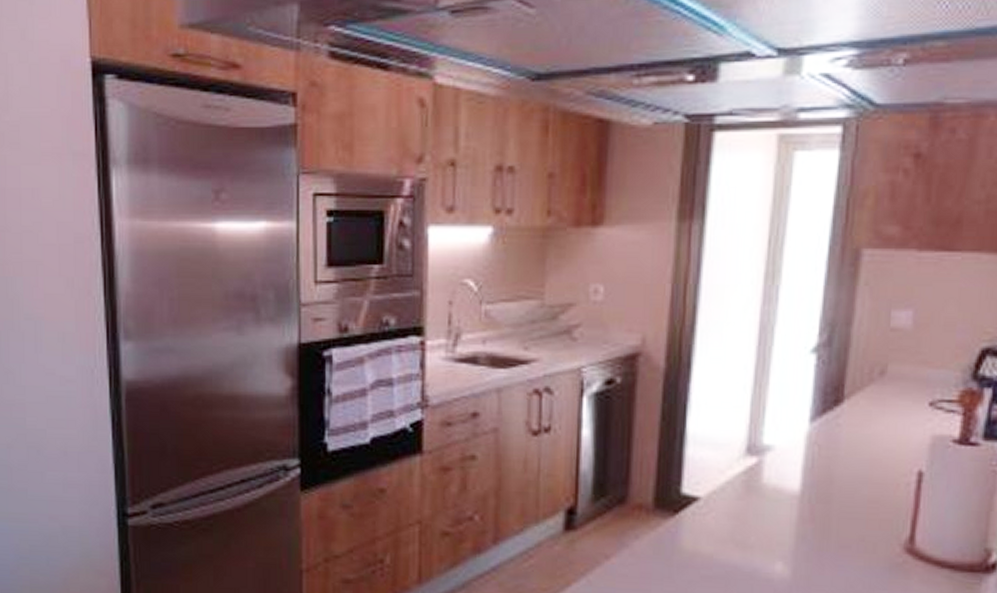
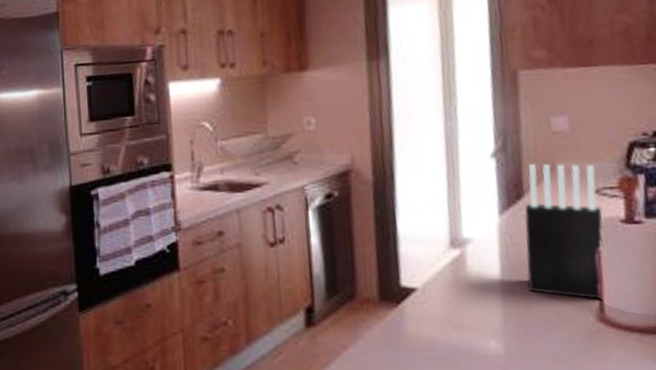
knife block: none [830,363,935,529] -> present [524,163,604,300]

